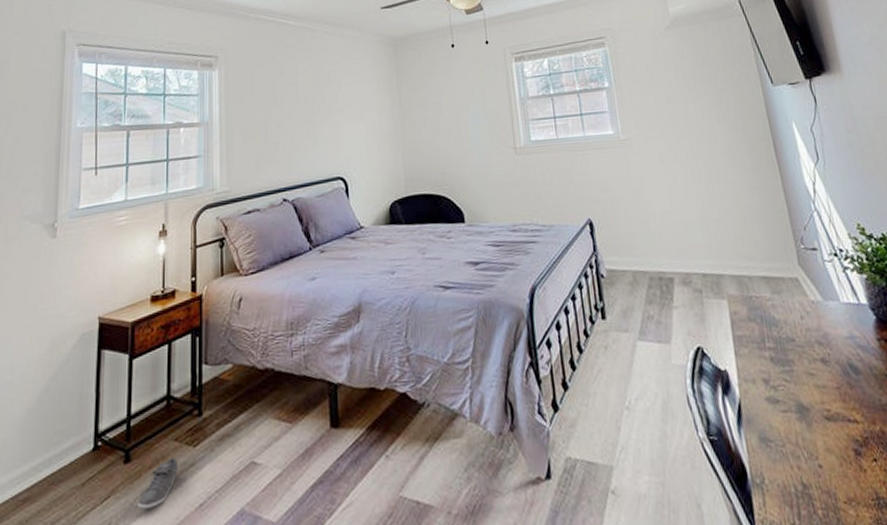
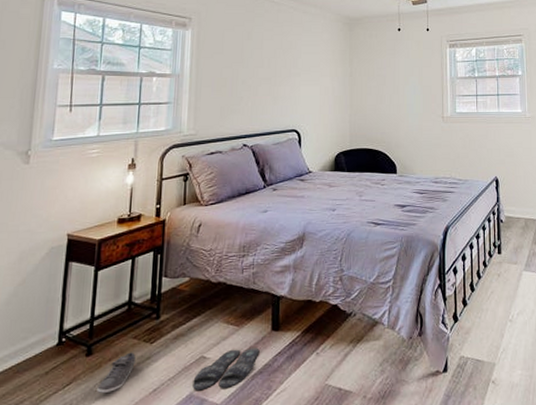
slippers: none [244,450,318,506] -> present [193,348,260,391]

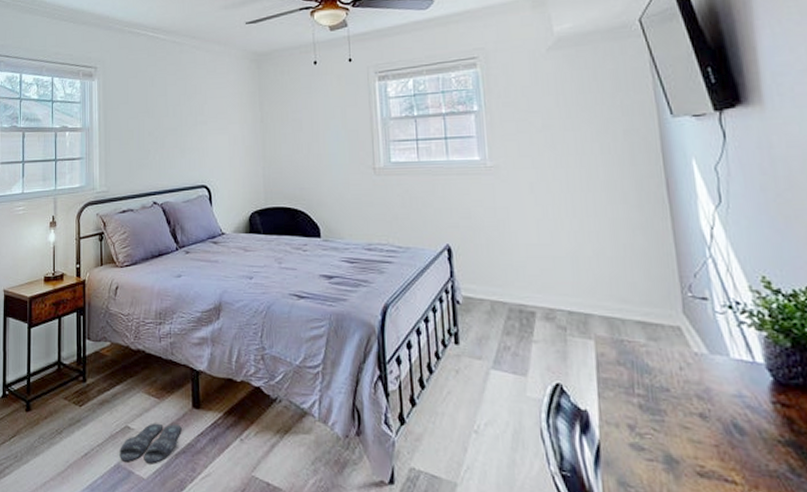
shoe: present [97,352,136,394] -> none [37,412,67,451]

